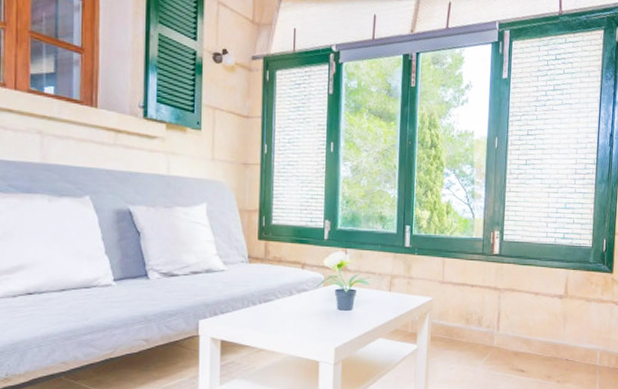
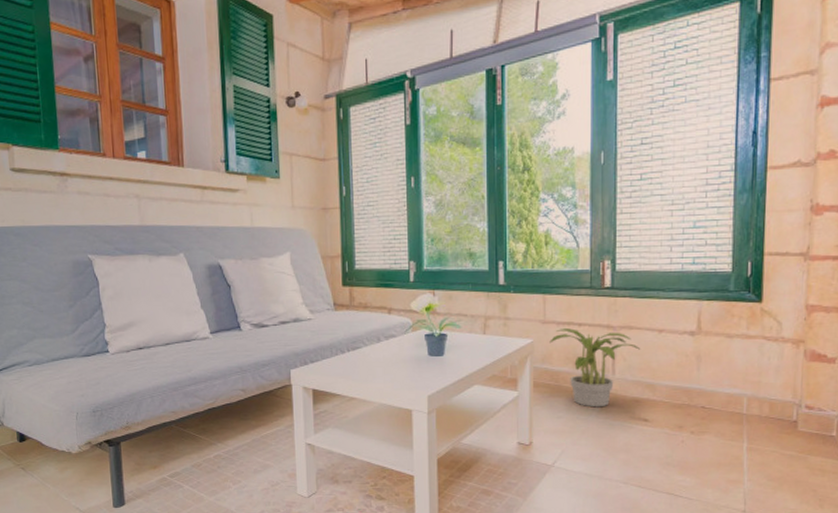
potted plant: none [446,289,520,360] -> present [550,328,640,408]

